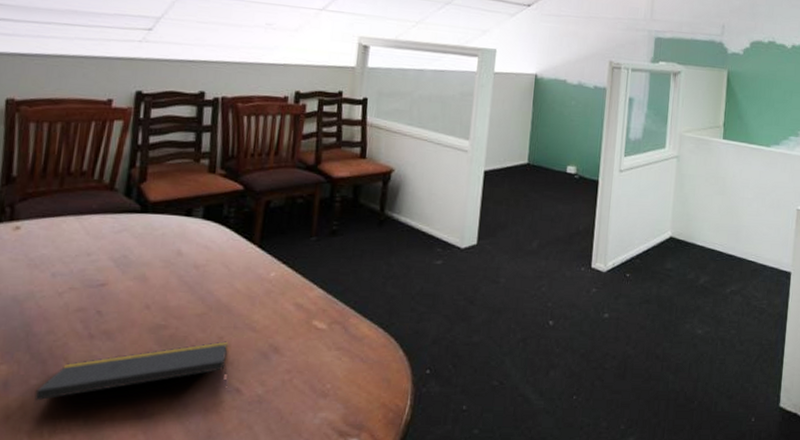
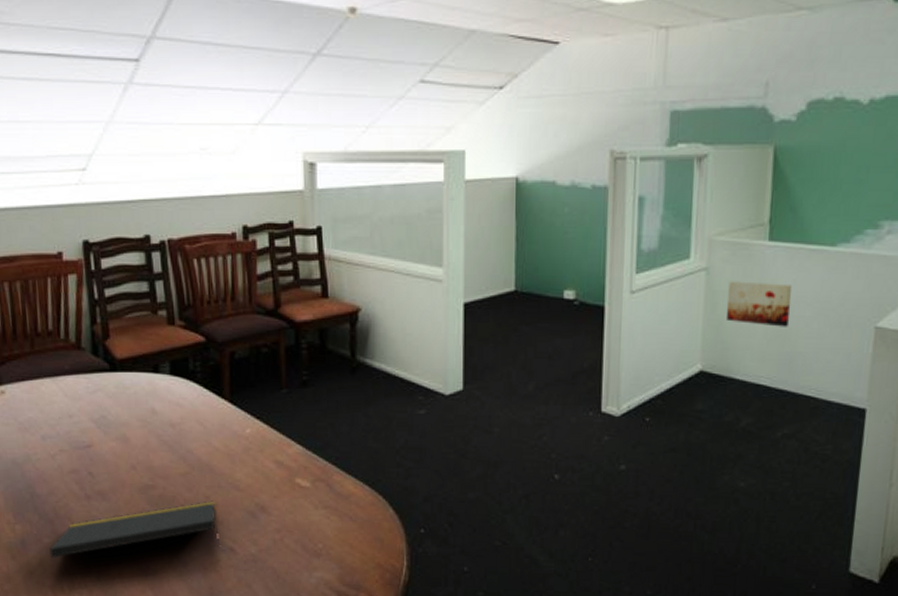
wall art: none [690,167,739,206] -> present [725,281,793,327]

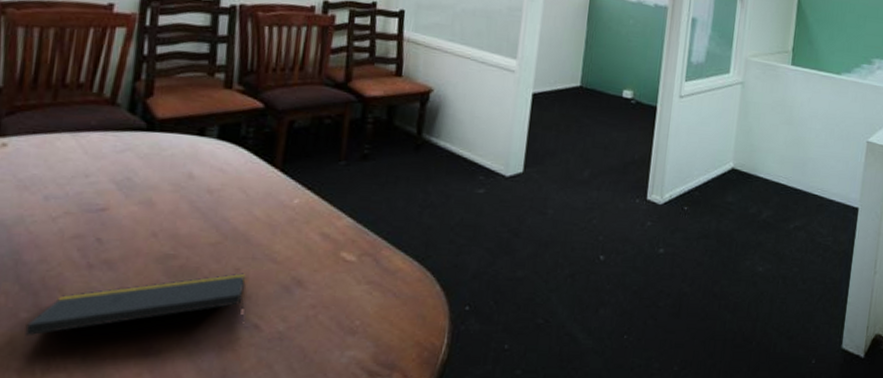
wall art: present [725,281,793,327] -> none [755,95,808,137]

